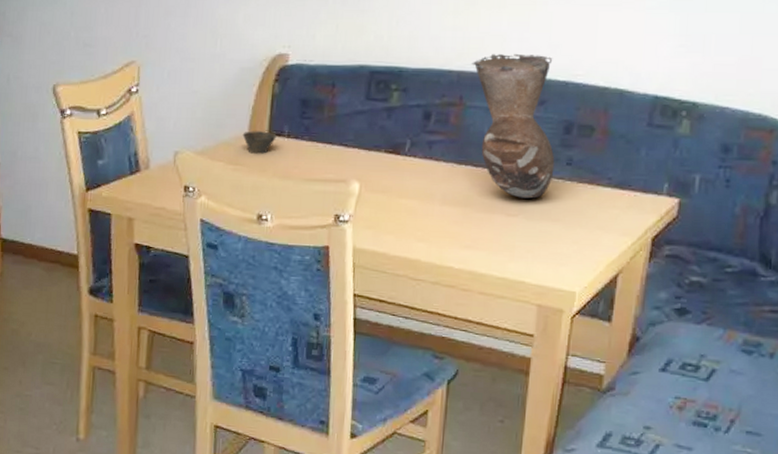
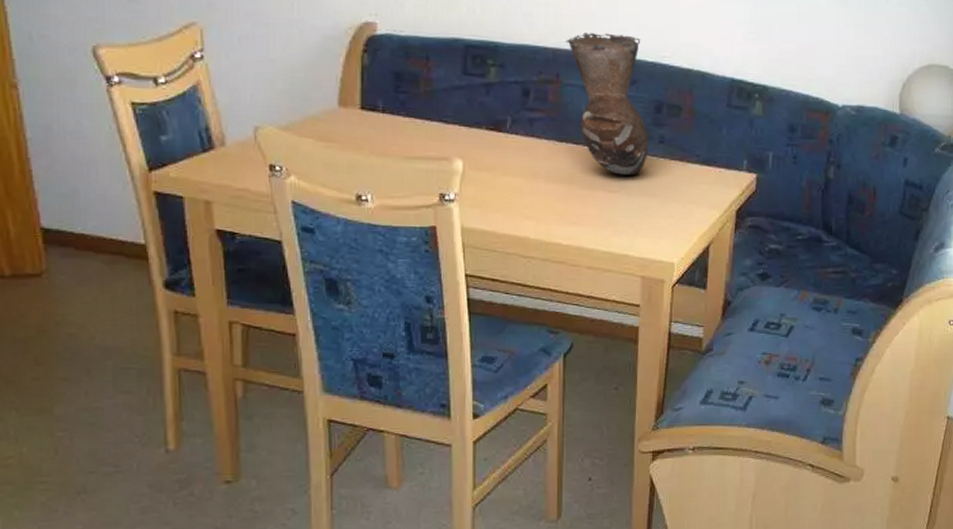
cup: present [242,131,277,155] -> none [332,105,370,131]

